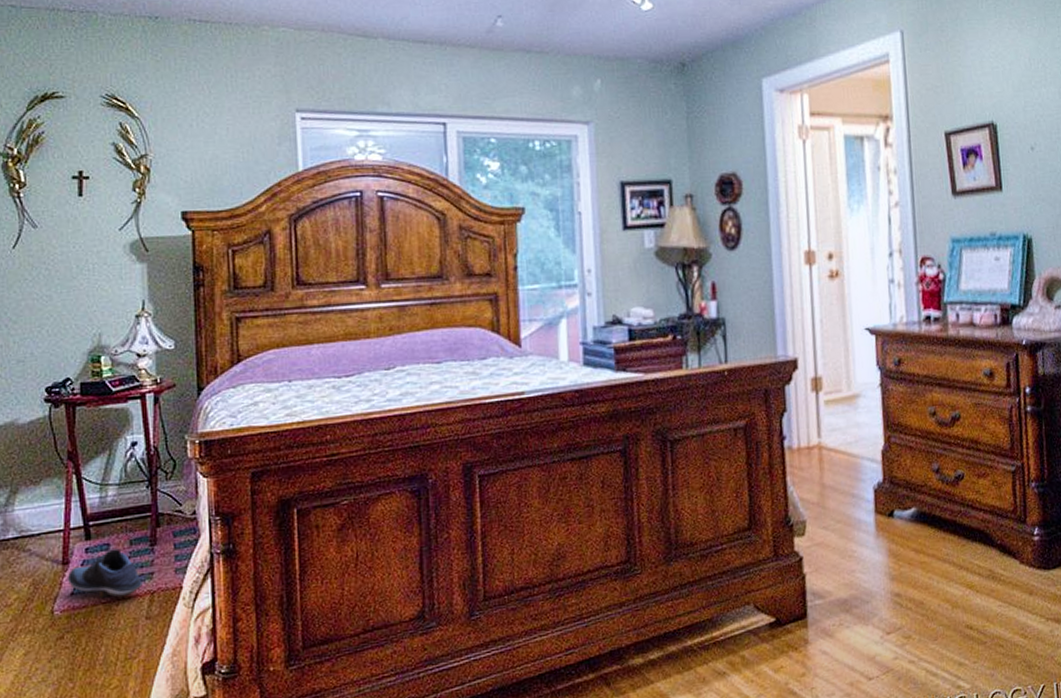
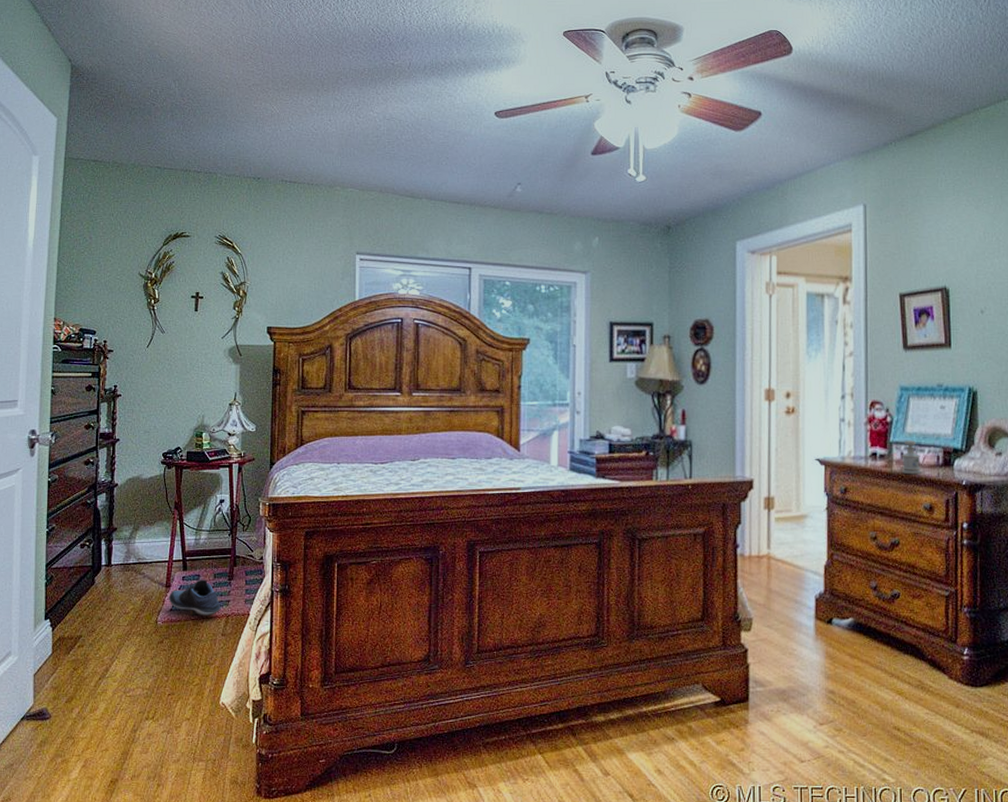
perfume bottle: none [957,298,980,338] -> present [901,439,922,475]

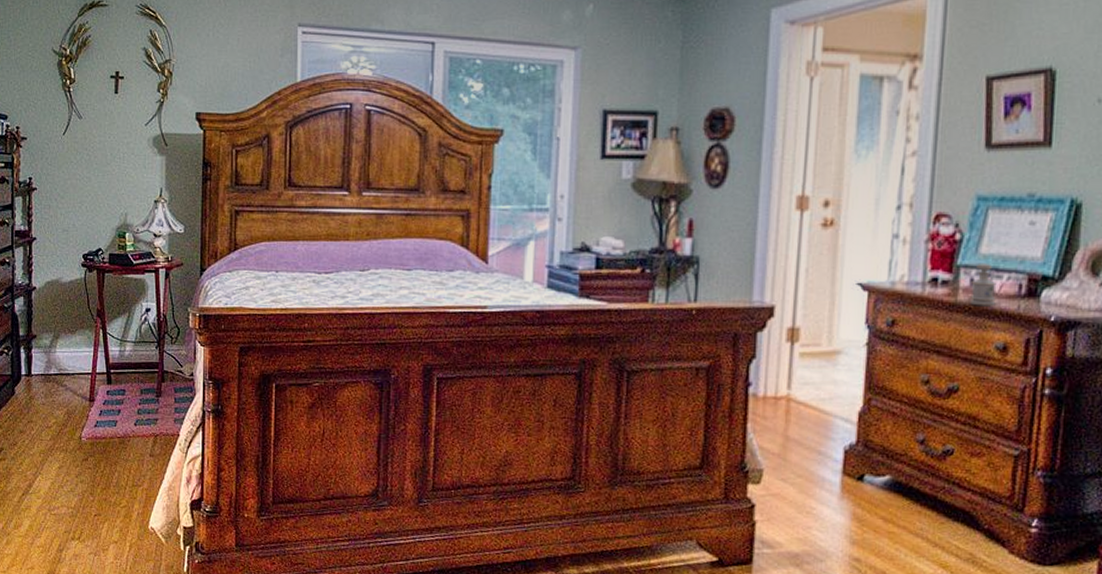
shoe: present [168,579,221,617] -> none [92,395,149,435]

